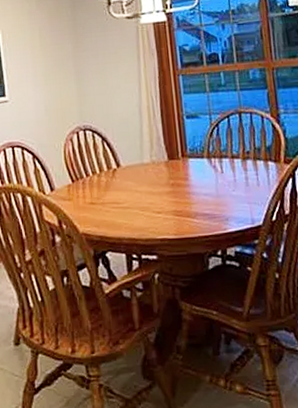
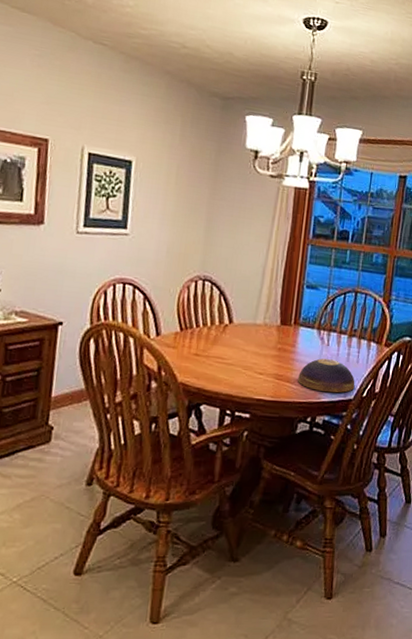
decorative bowl: none [198,186,262,222] -> present [298,358,355,393]

